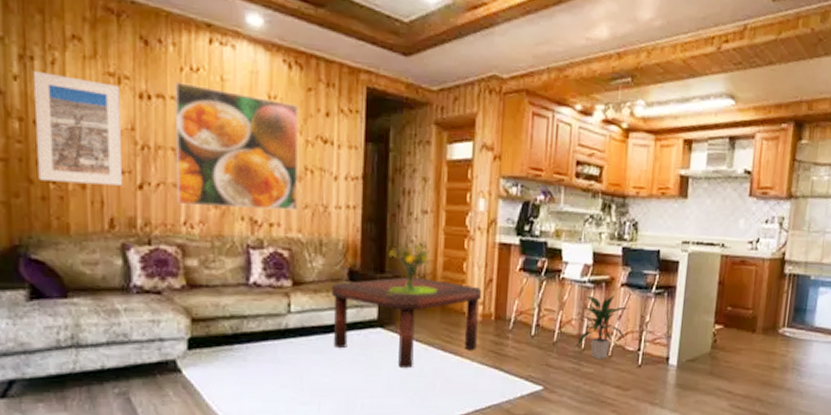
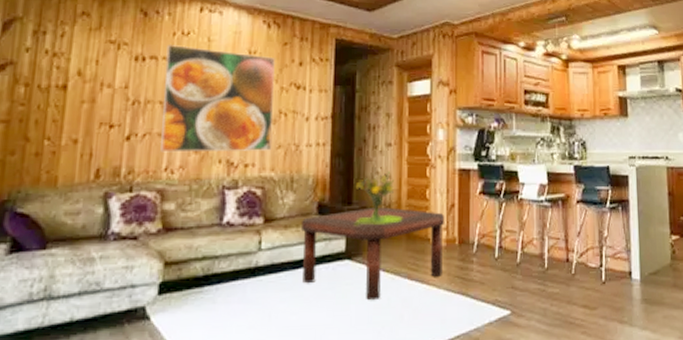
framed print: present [32,71,123,186] -> none [35,44,119,138]
indoor plant: present [577,295,629,359] -> none [540,212,587,278]

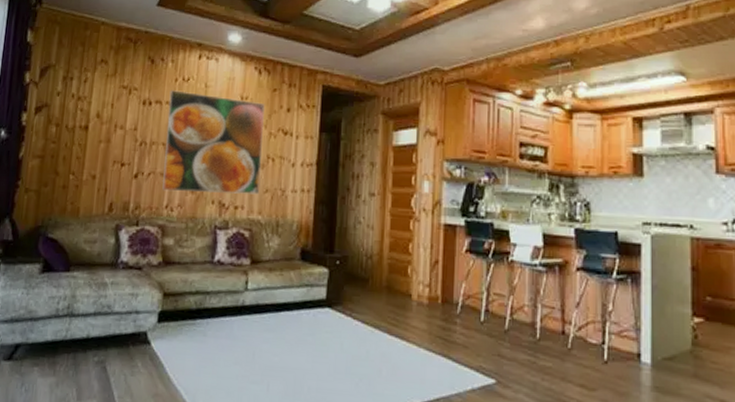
coffee table: present [300,207,445,301] -> none [284,257,428,352]
bouquet: present [354,171,403,225] -> none [335,221,384,275]

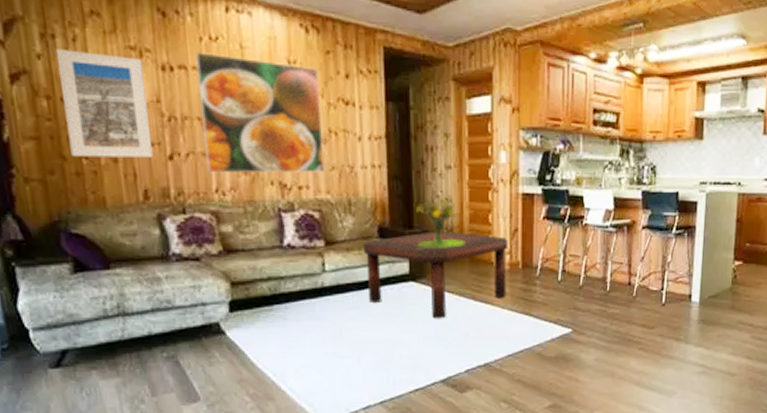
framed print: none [63,88,130,176] -> present [55,49,154,158]
coffee table: none [284,257,428,352] -> present [362,231,509,319]
bouquet: none [335,221,384,275] -> present [416,195,466,248]

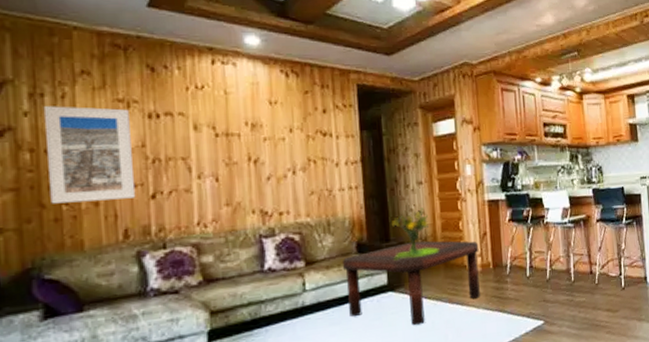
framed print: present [195,51,325,174] -> none [181,99,305,208]

